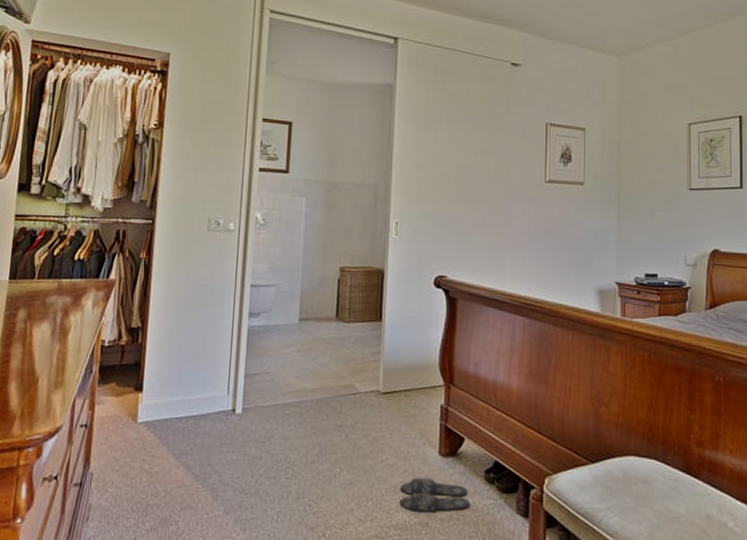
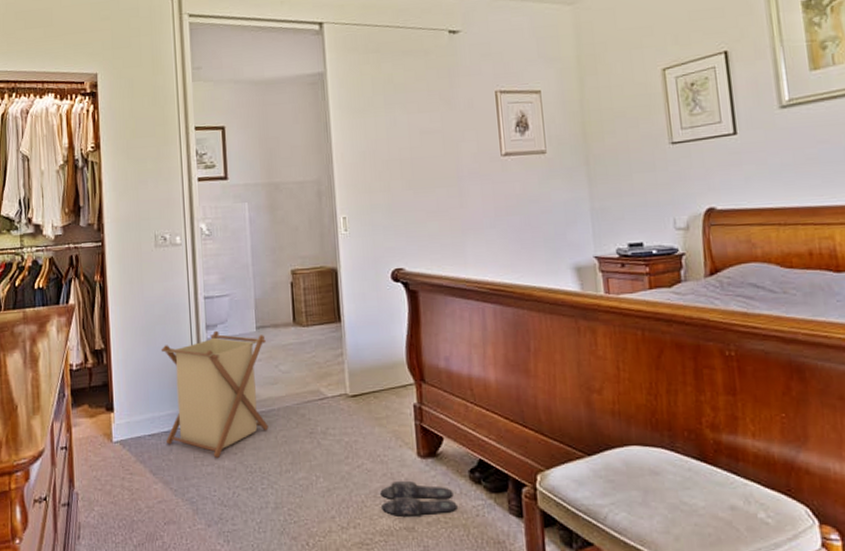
laundry basket: none [193,319,307,445] -> present [161,330,269,458]

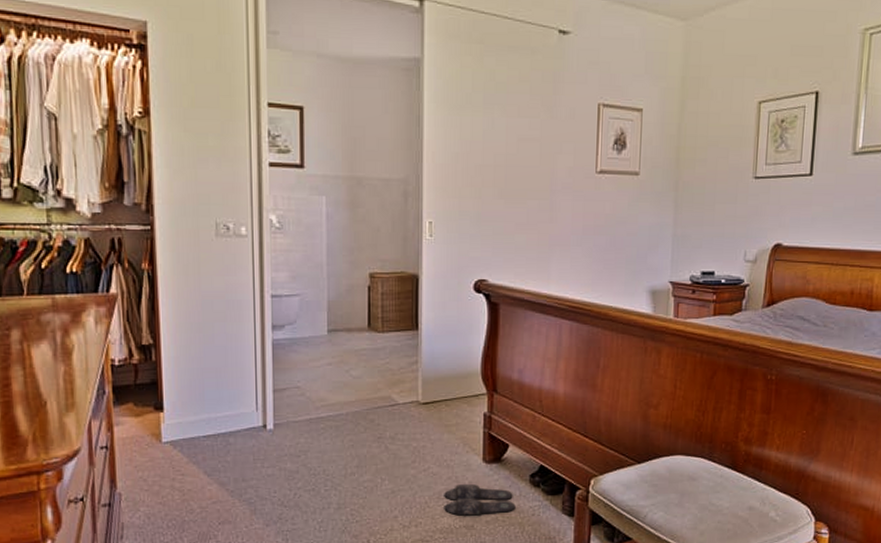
laundry basket: present [161,330,269,458] -> none [219,331,337,460]

